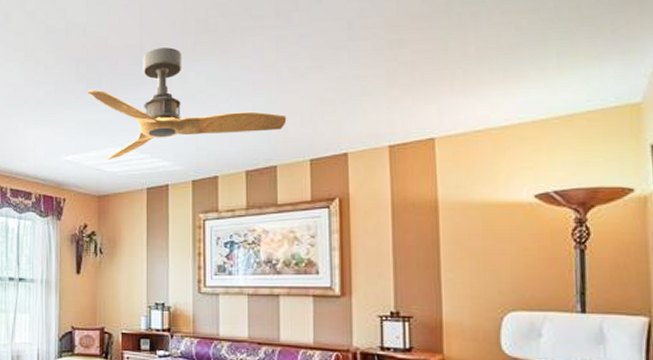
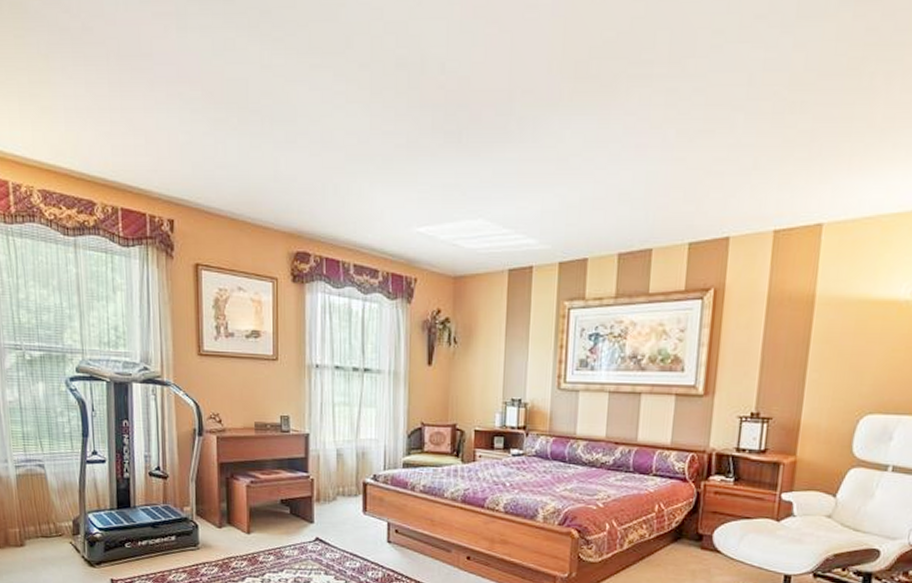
ceiling fan: present [87,47,287,160] -> none [445,95,669,234]

